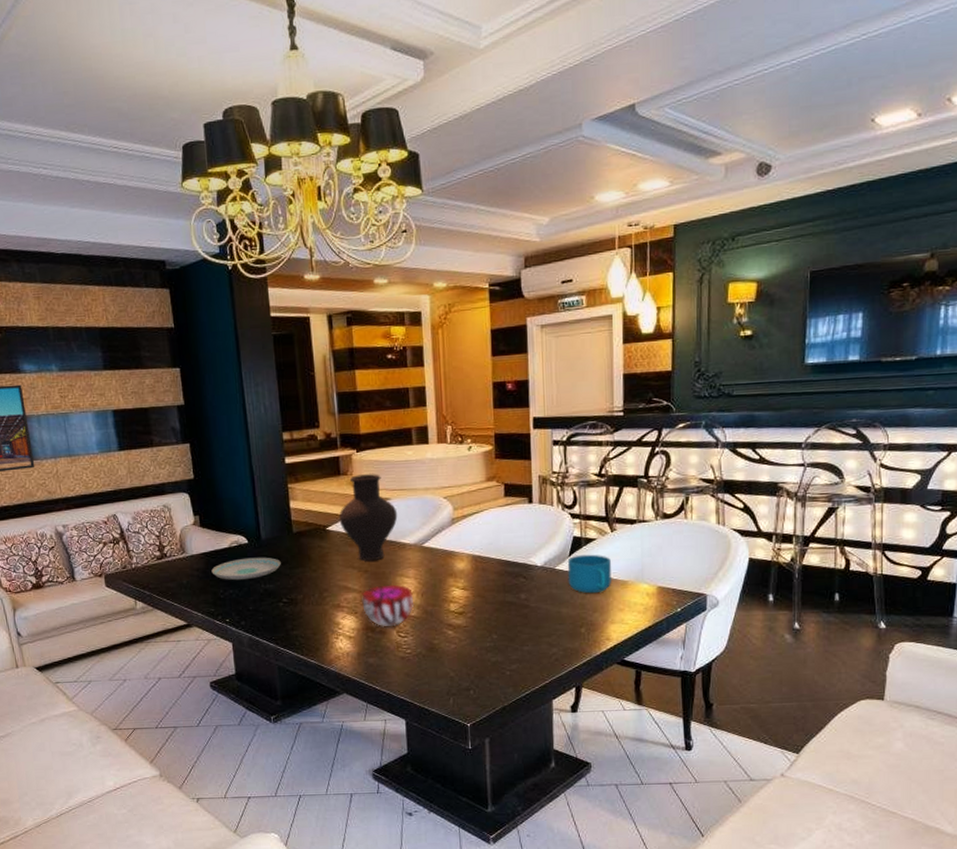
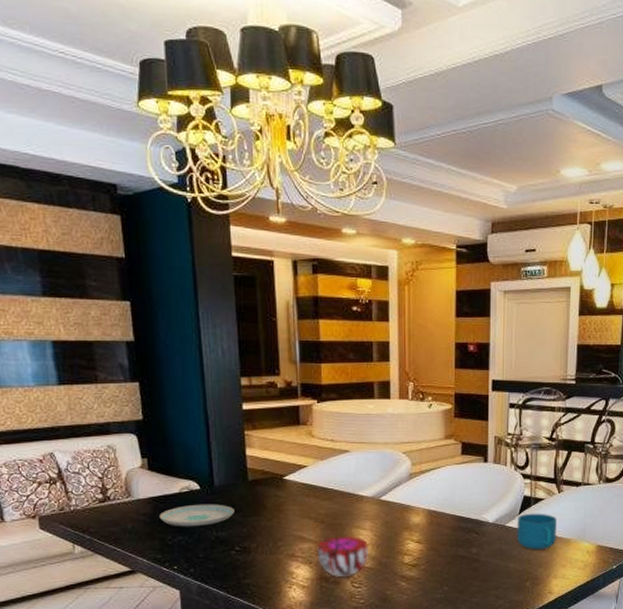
vase: present [339,474,398,561] -> none [296,425,357,512]

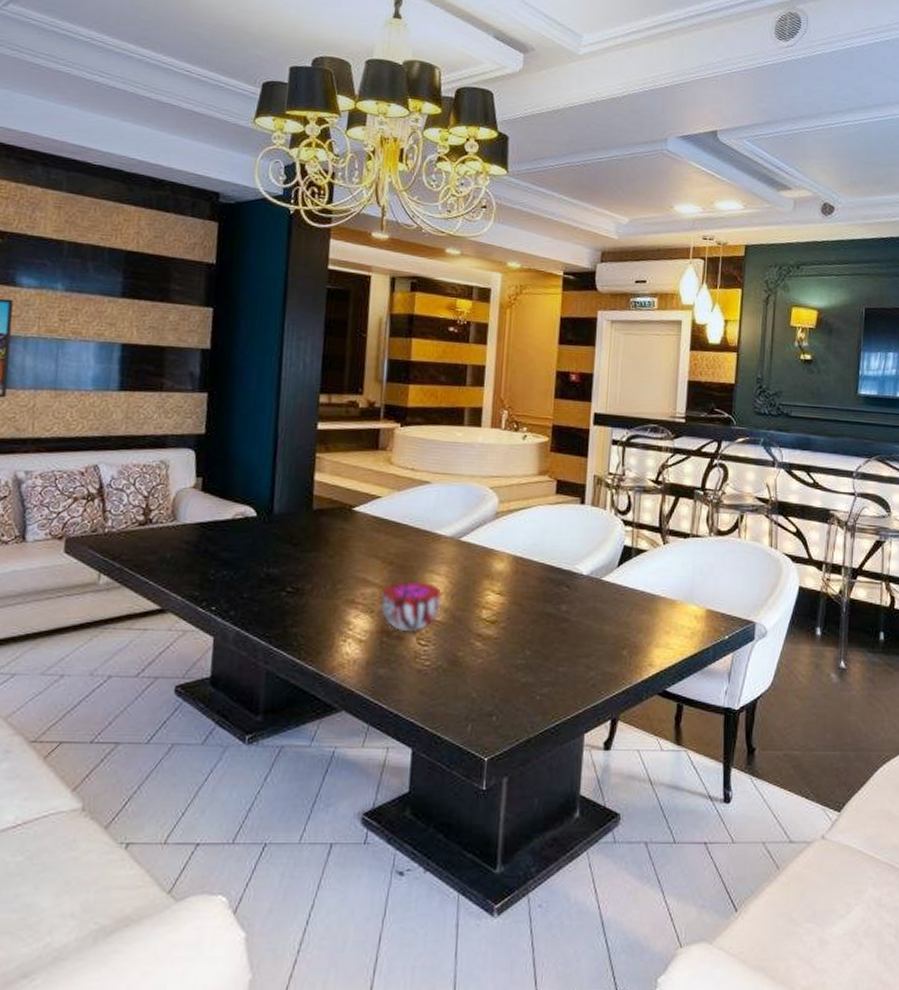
plate: present [159,504,235,527] -> none [204,533,292,561]
cup: present [516,513,557,550] -> none [614,566,661,612]

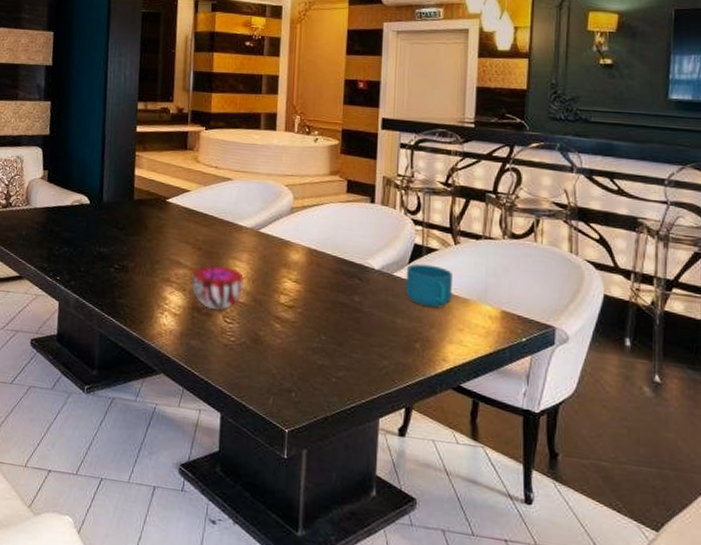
cup: none [614,566,661,612] -> present [405,263,452,308]

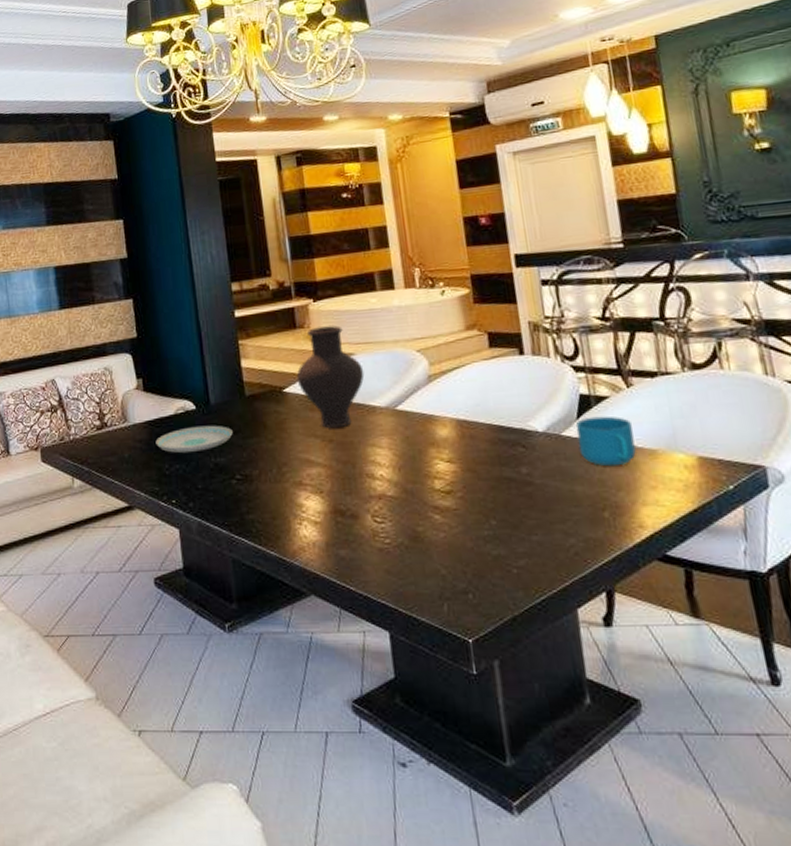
plate: none [51,218,118,240] -> present [155,425,233,454]
vase: none [180,151,238,239] -> present [296,325,365,429]
decorative bowl: present [192,265,244,310] -> none [327,456,391,509]

